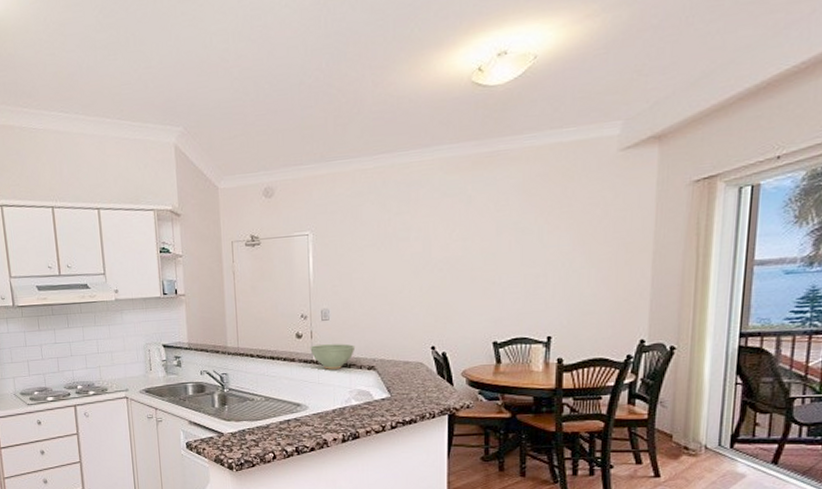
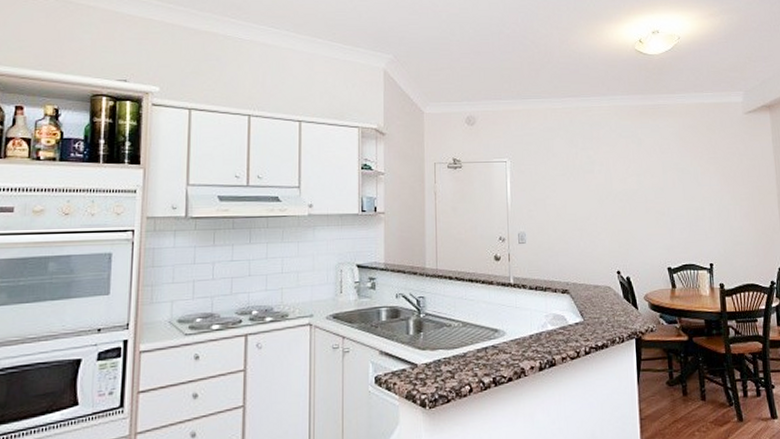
bowl: present [310,343,356,370] -> none [508,267,550,293]

